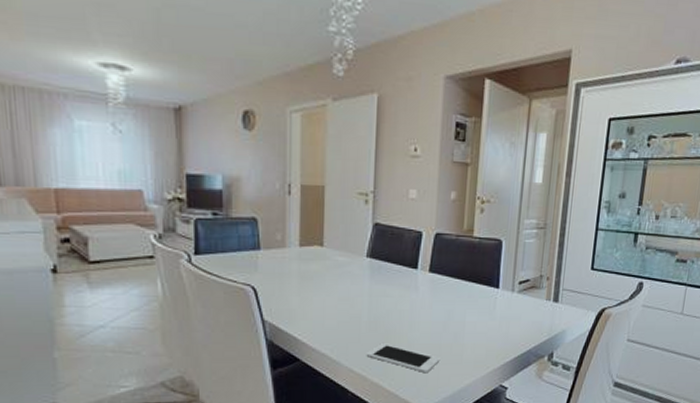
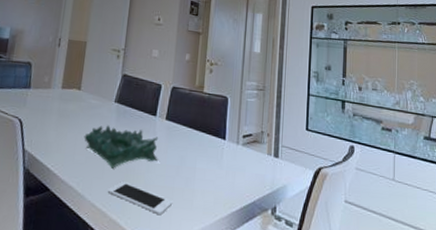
decorative bowl: none [333,284,422,331] -> present [84,125,159,169]

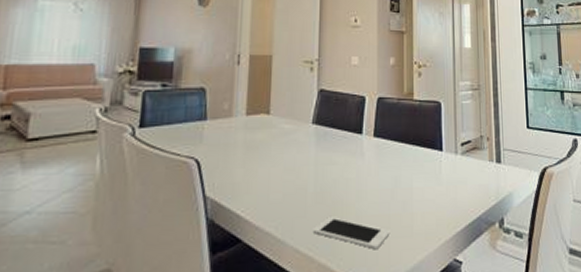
decorative bowl: present [84,125,159,169] -> none [278,152,369,203]

